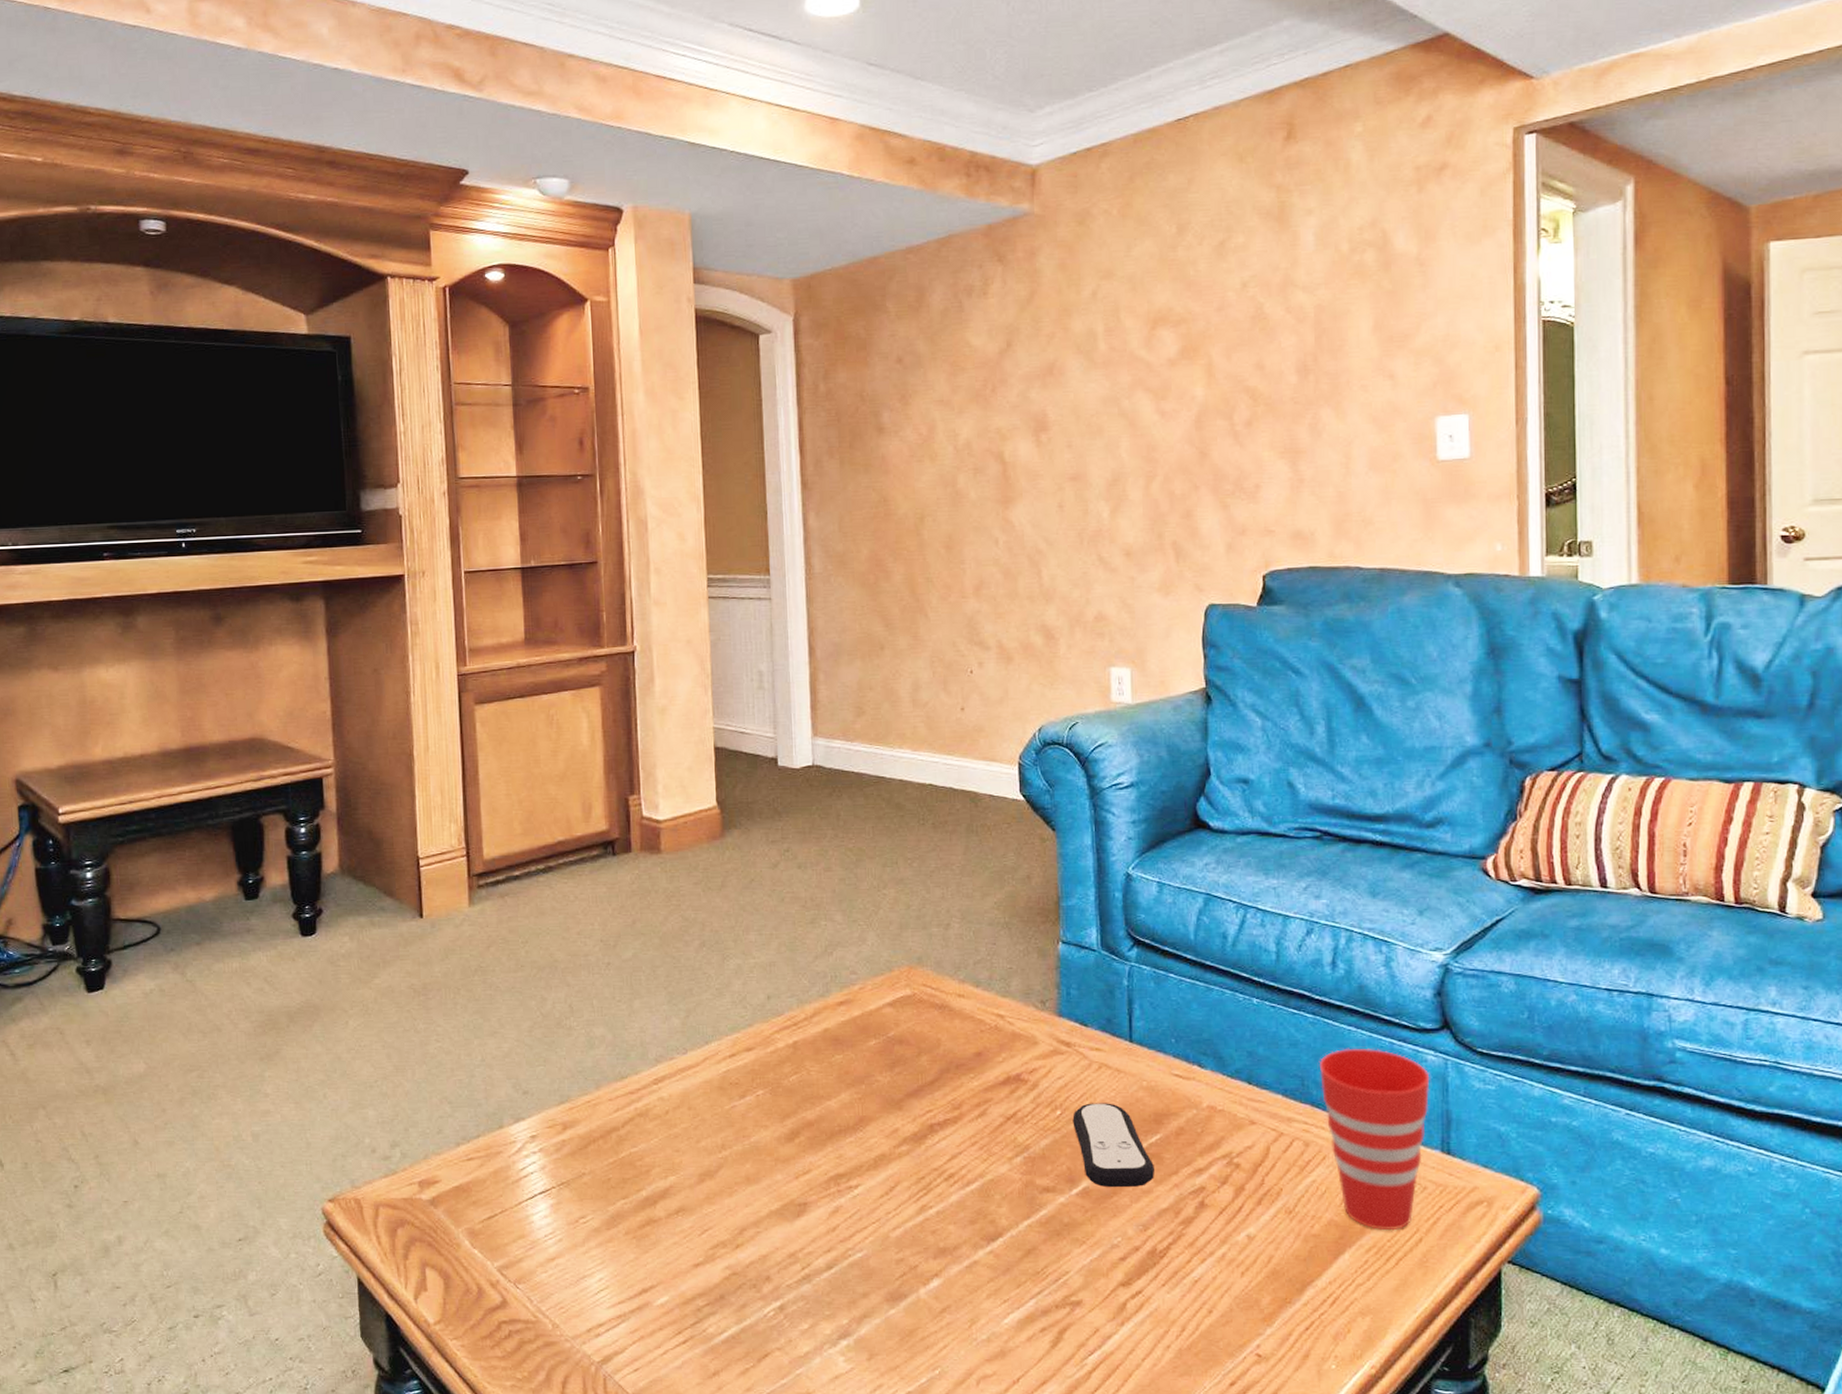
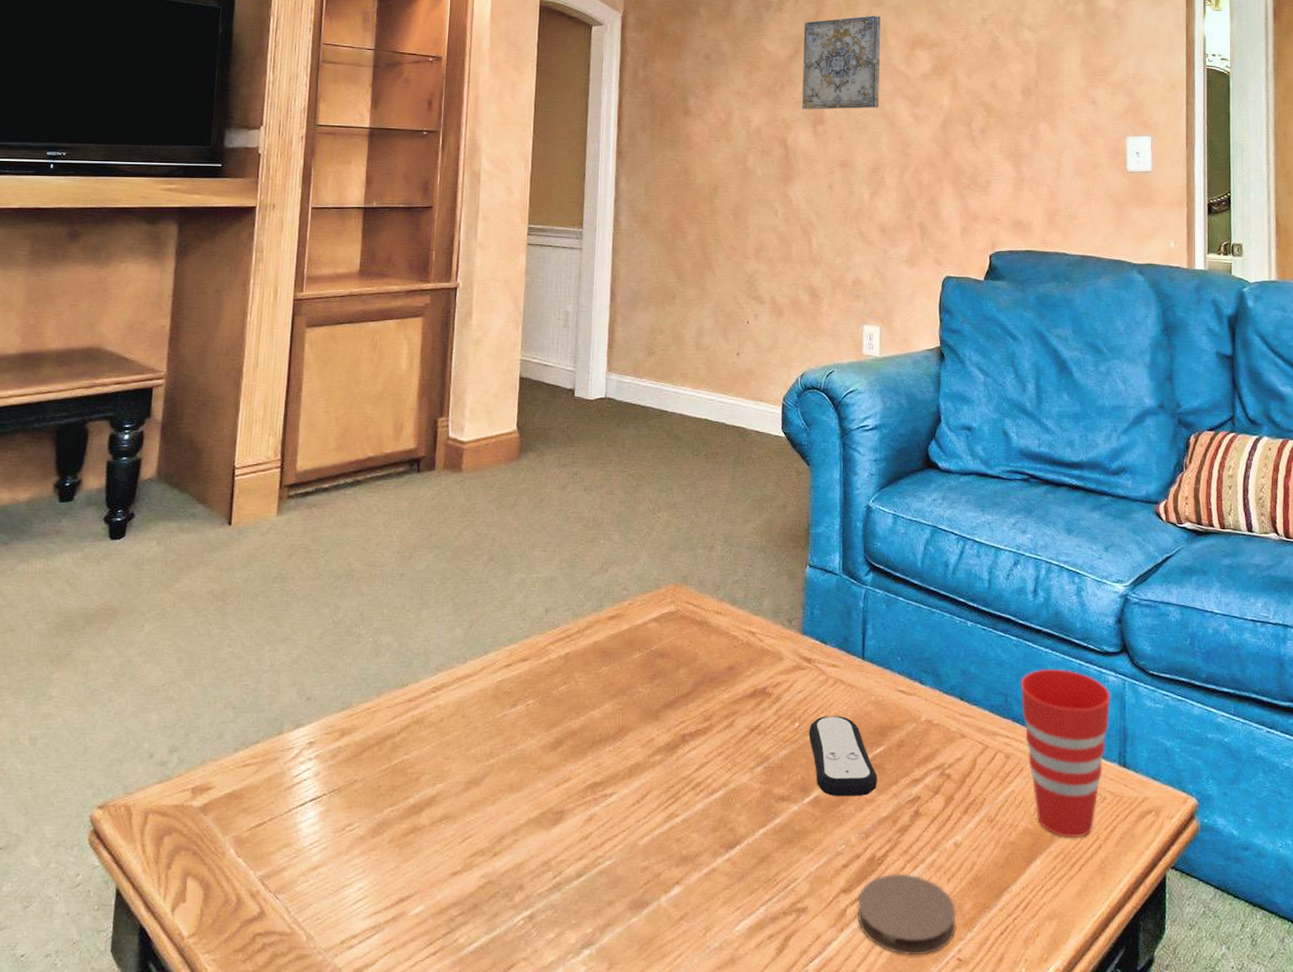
wall art: none [1016,290,1116,415] -> present [802,15,880,110]
coaster: none [1138,1267,1254,1350] -> present [857,874,957,955]

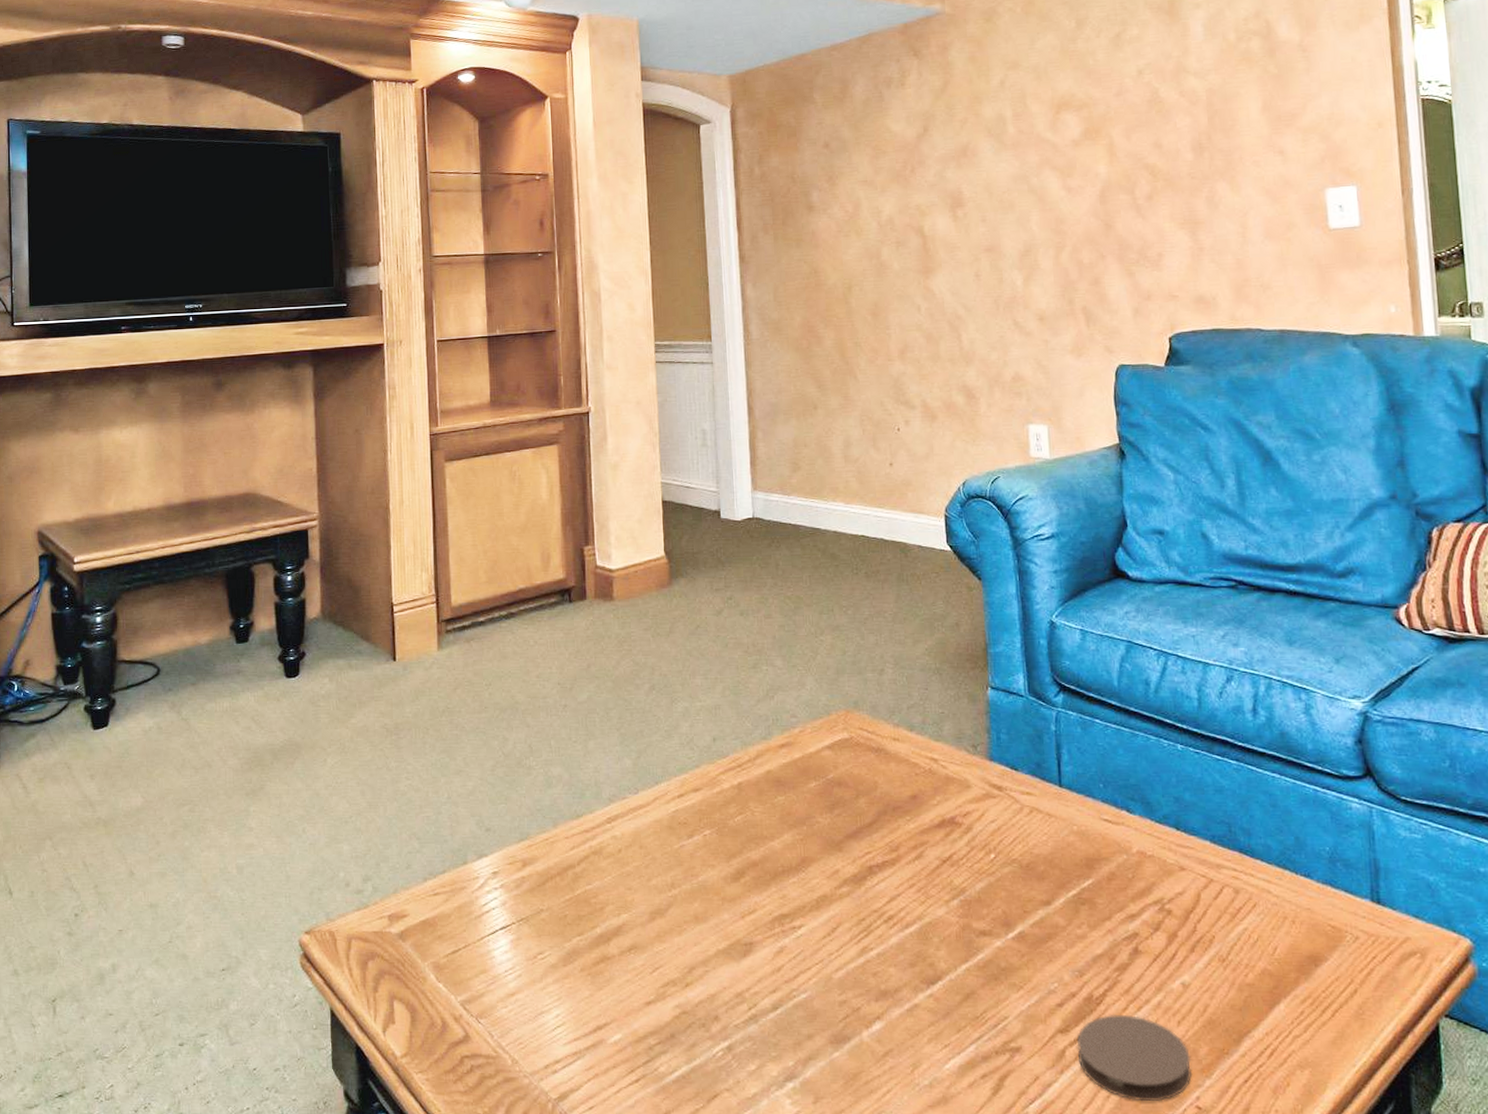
wall art: present [802,15,880,110] -> none [931,79,1026,193]
remote control: present [809,716,878,797] -> none [1006,847,1089,933]
cup: present [1021,668,1111,838] -> none [1246,795,1357,981]

